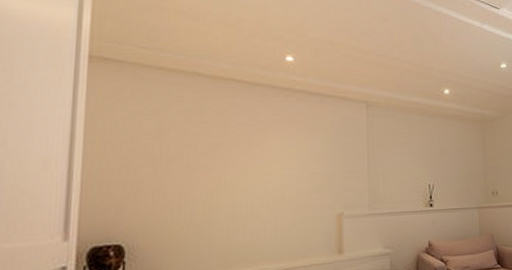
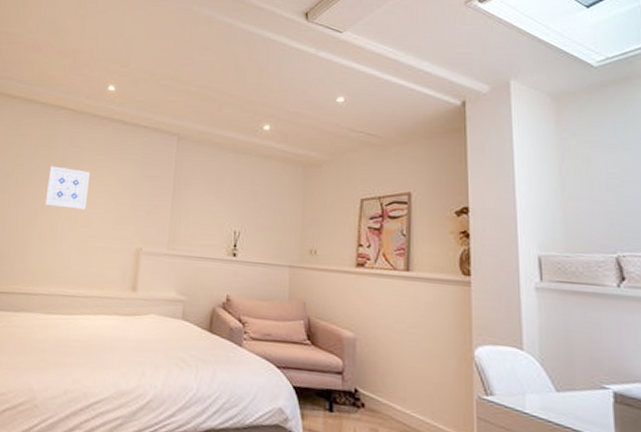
wall art: none [228,142,277,184] -> present [45,166,90,210]

